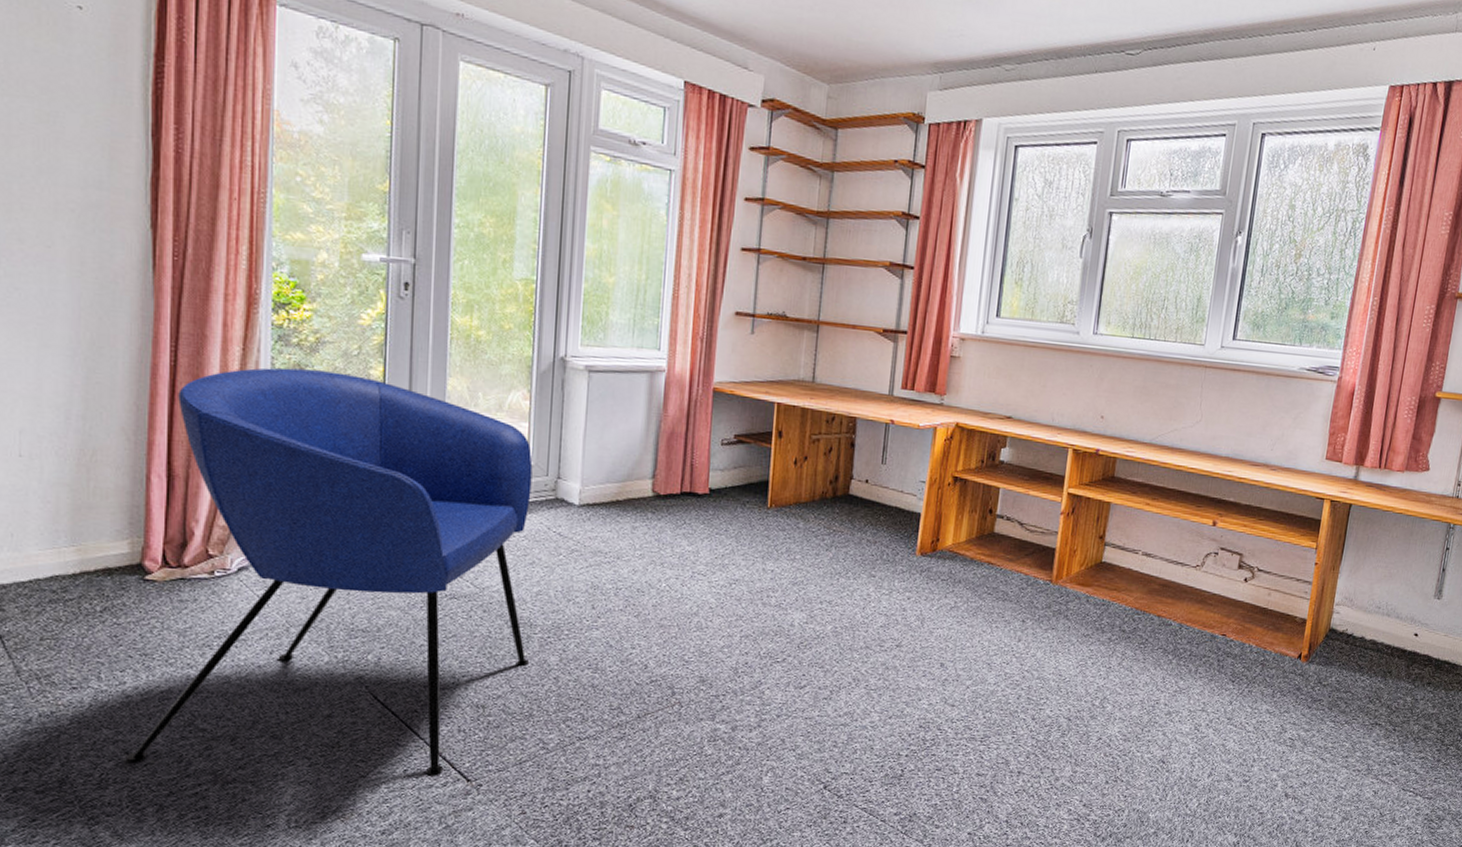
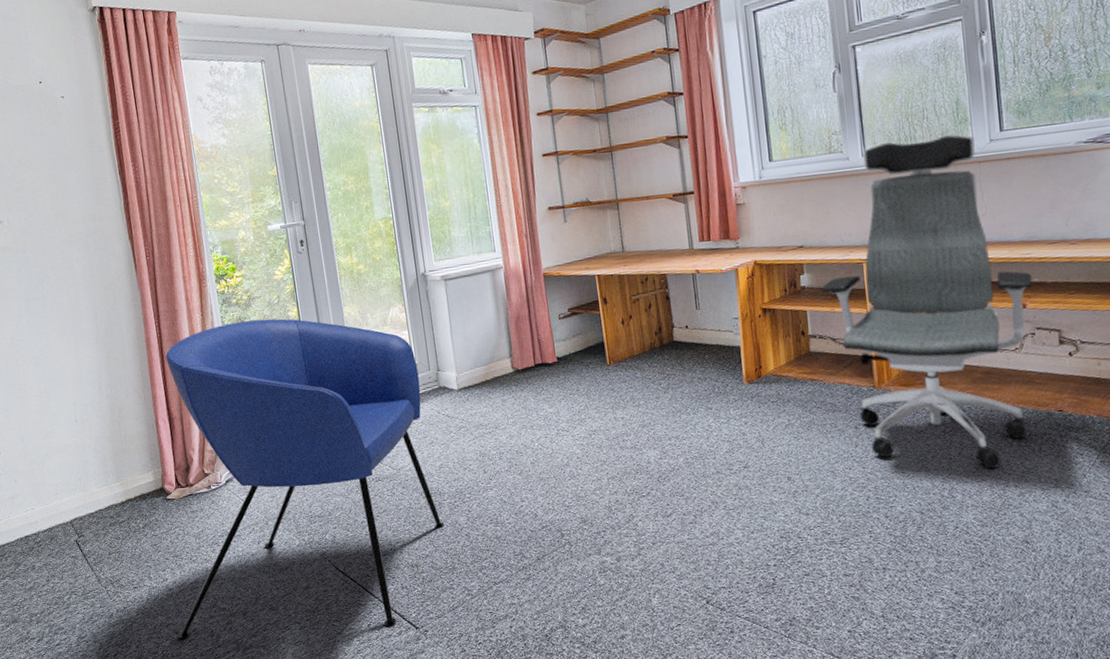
office chair: none [1019,324,1228,685] -> present [821,134,1033,470]

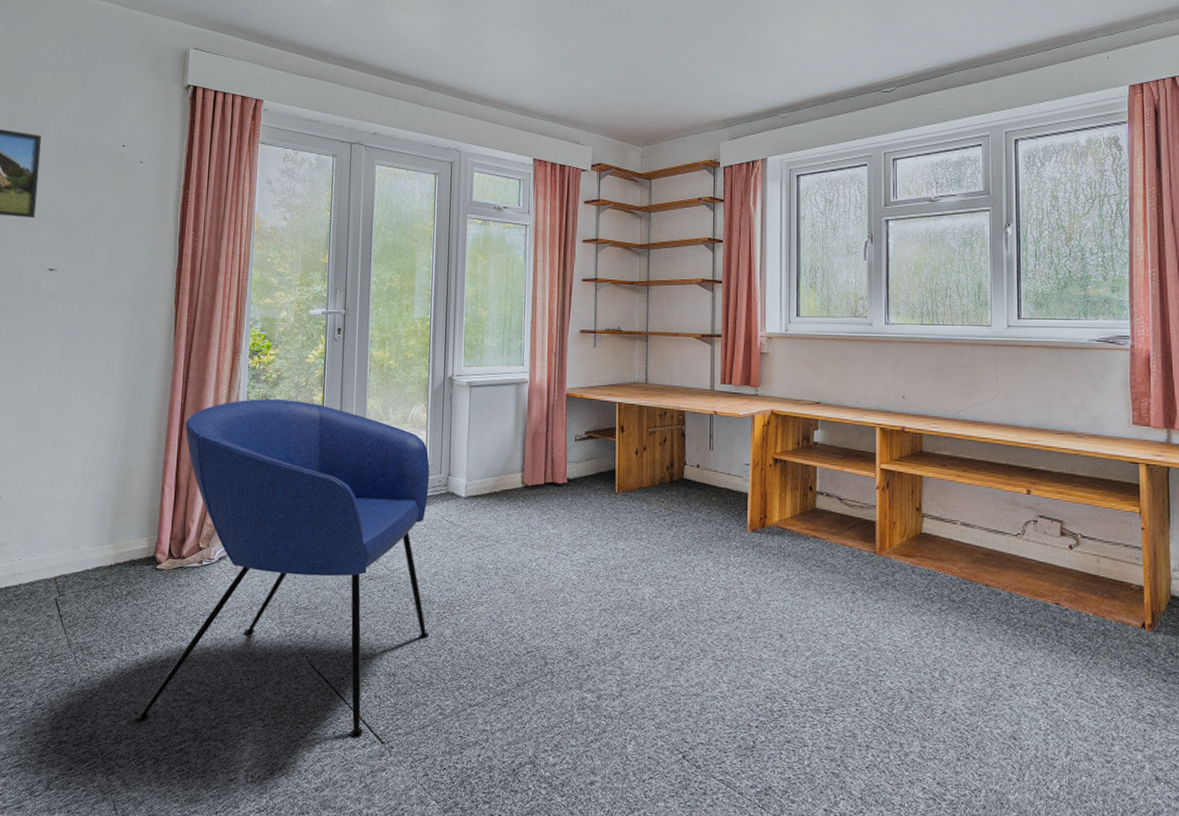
office chair: present [821,134,1033,470] -> none [833,314,1038,656]

